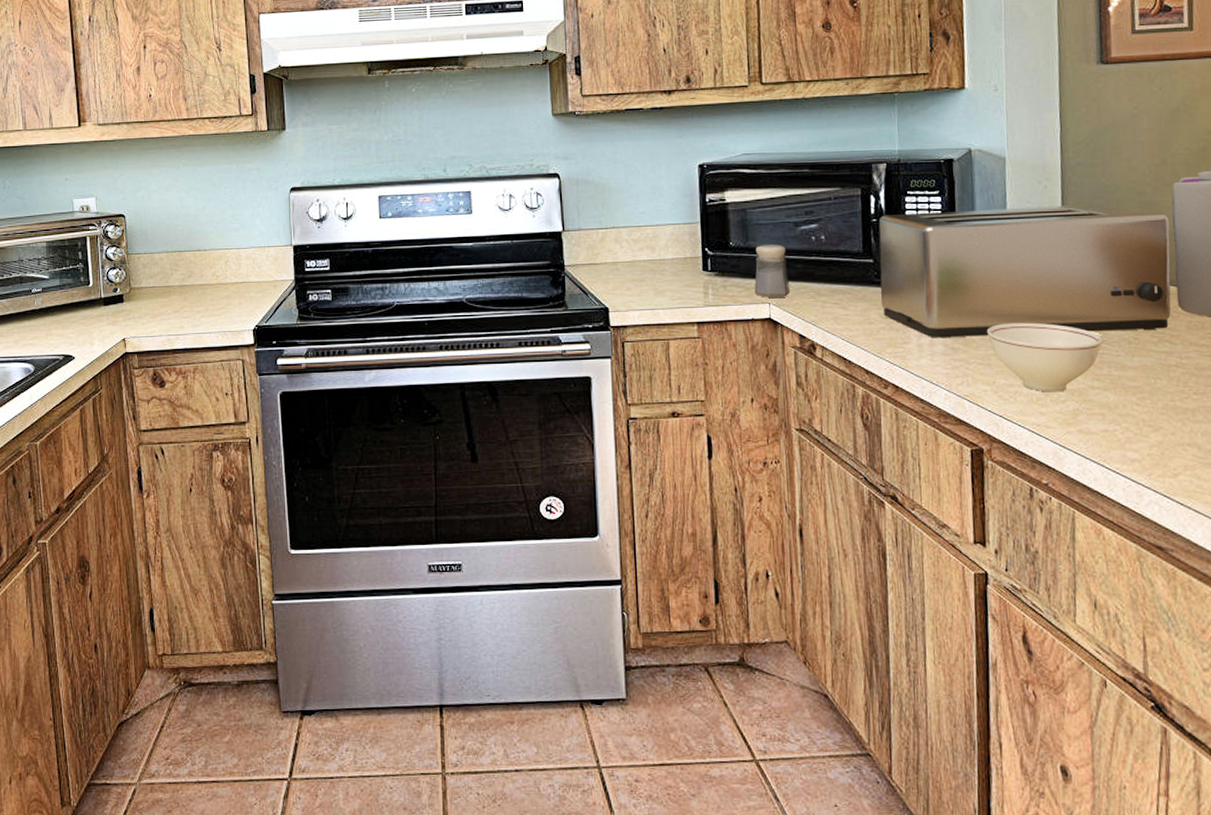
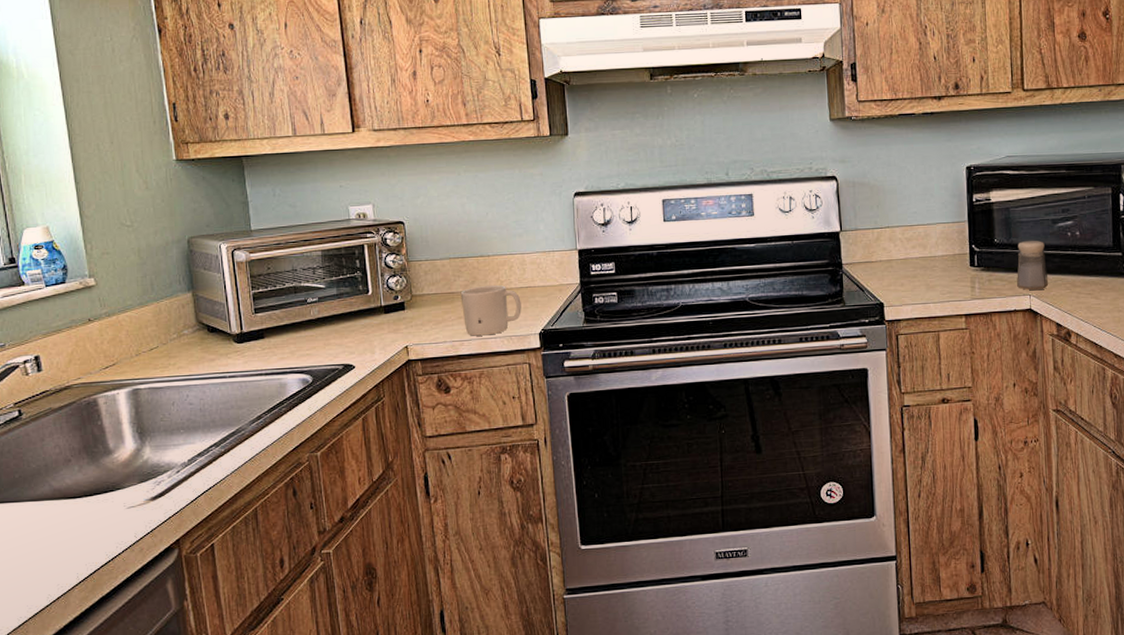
mug: none [177,279,236,331] -> present [460,284,522,336]

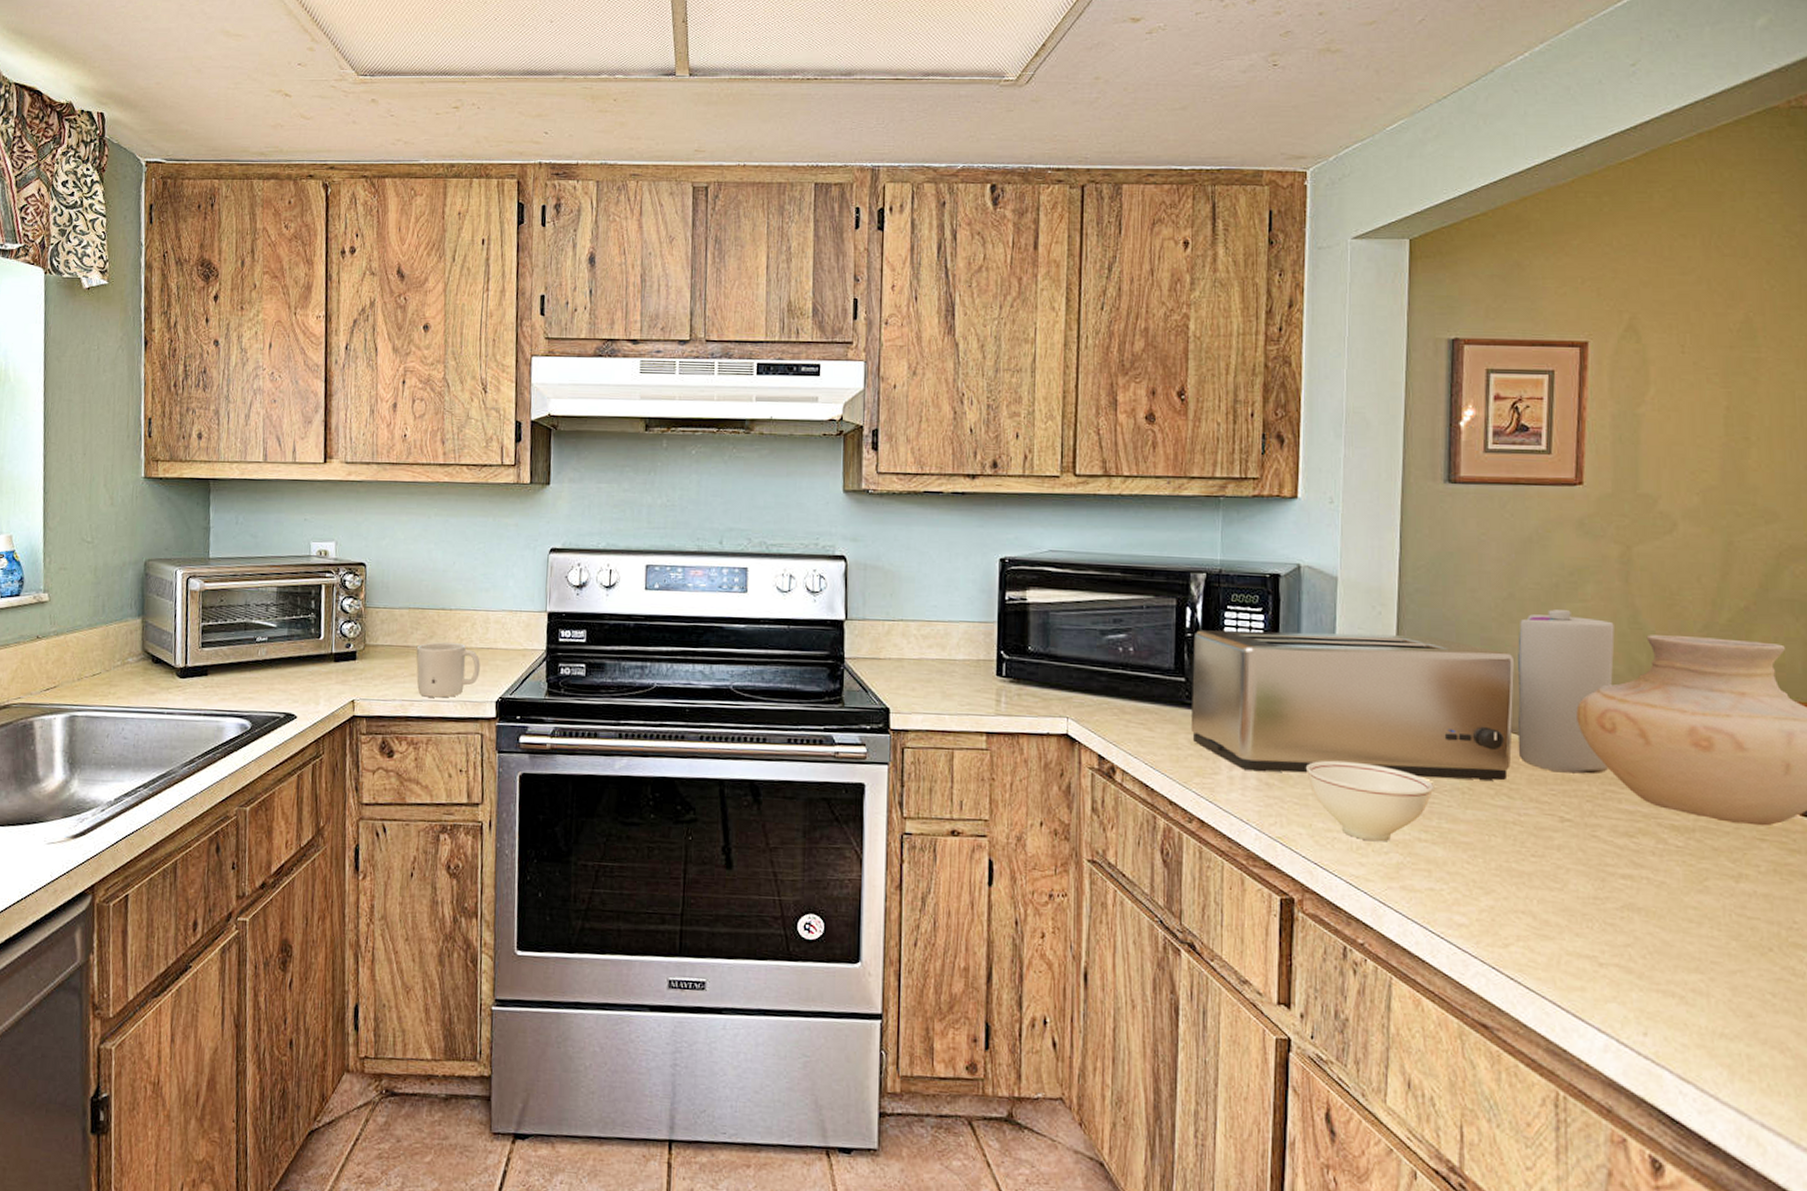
salt shaker: present [1017,240,1049,290] -> none [1052,651,1092,712]

